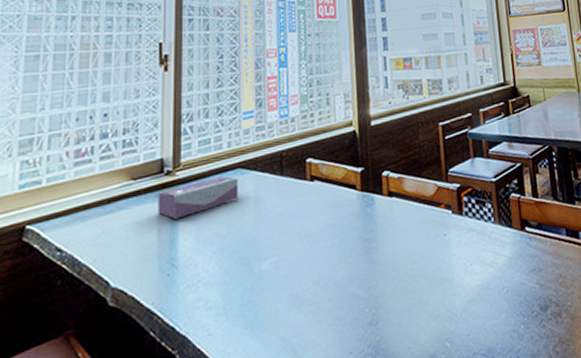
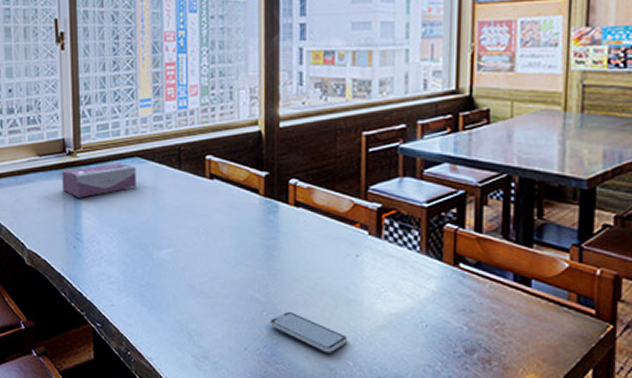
smartphone: none [372,302,445,339] -> present [269,311,348,353]

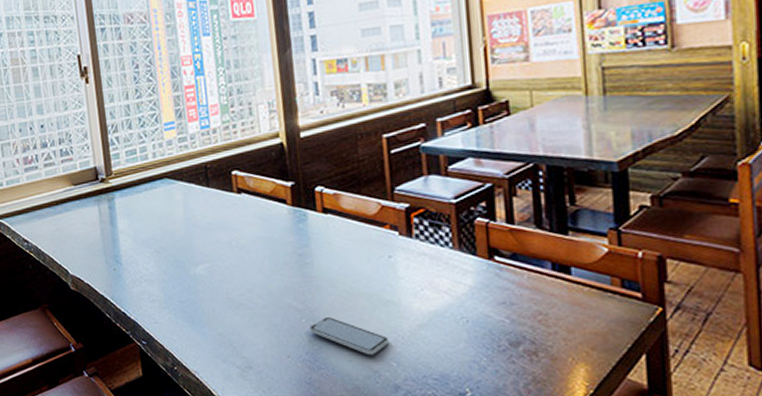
tissue box: present [62,163,137,198] -> none [96,185,168,222]

